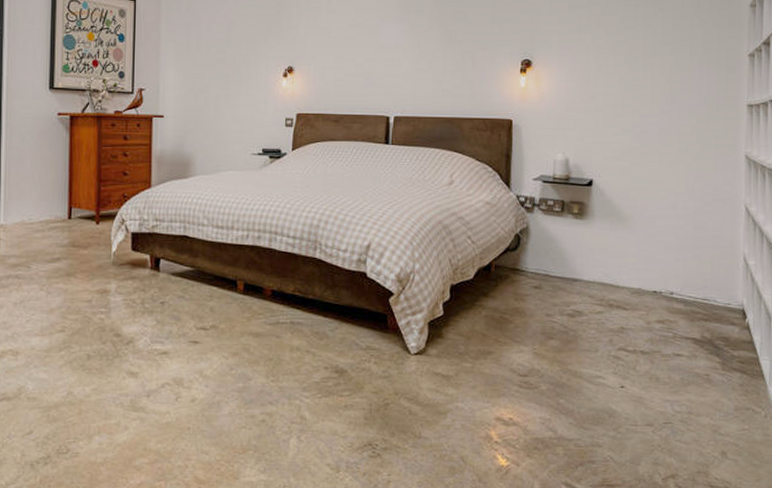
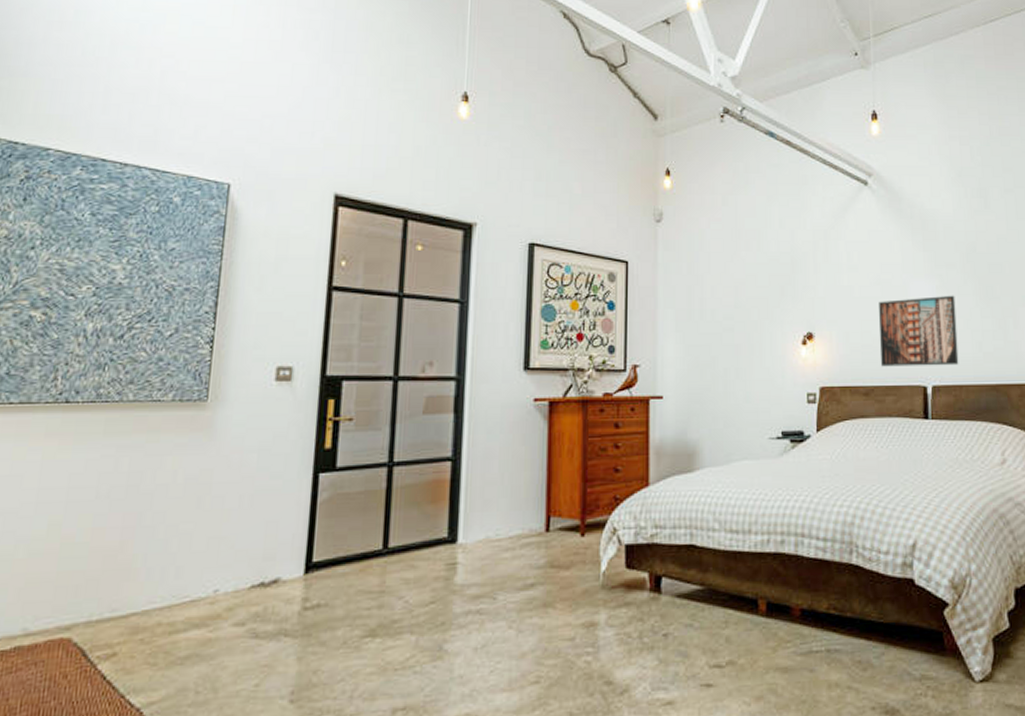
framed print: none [350,38,421,100] -> present [879,295,959,367]

